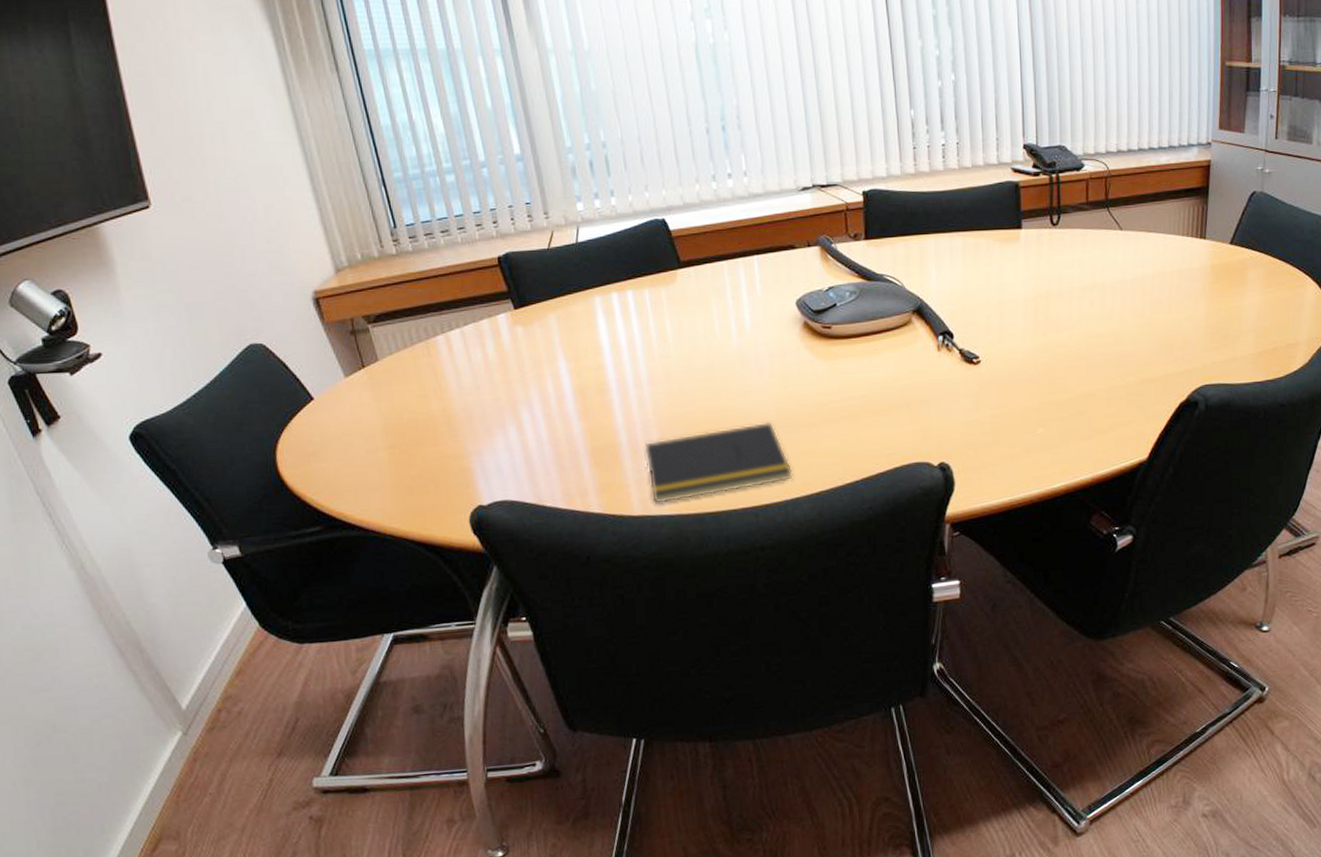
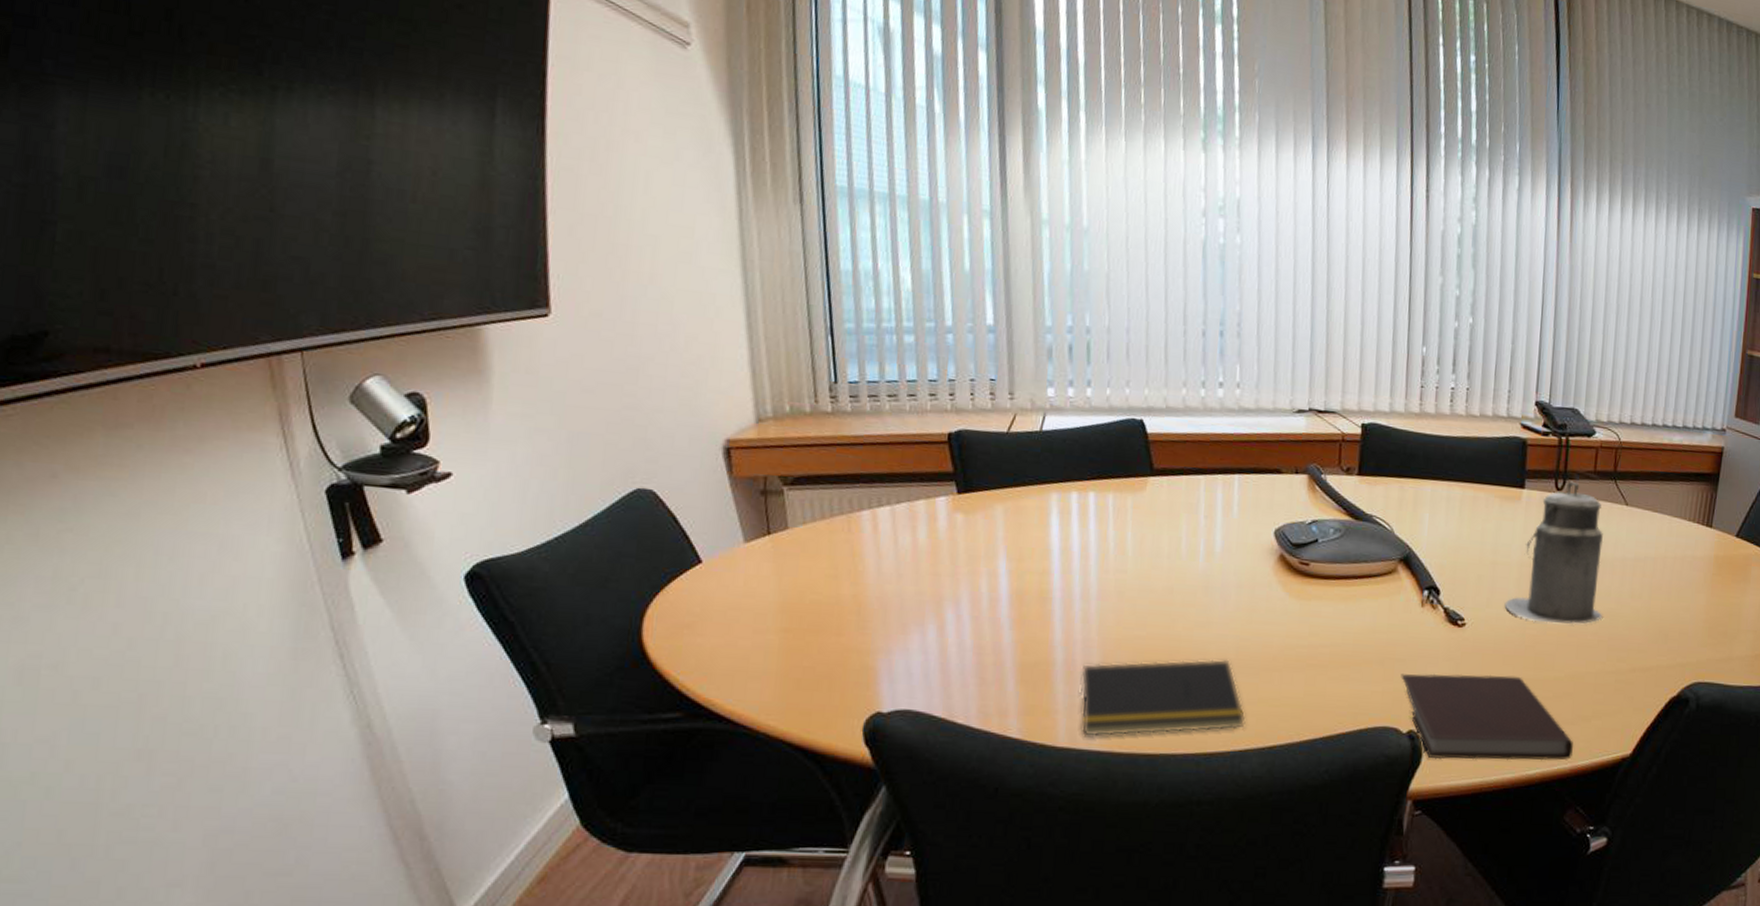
notebook: none [927,402,1092,485] -> present [1401,673,1573,761]
canister: none [1014,215,1108,351] -> present [1504,481,1604,624]

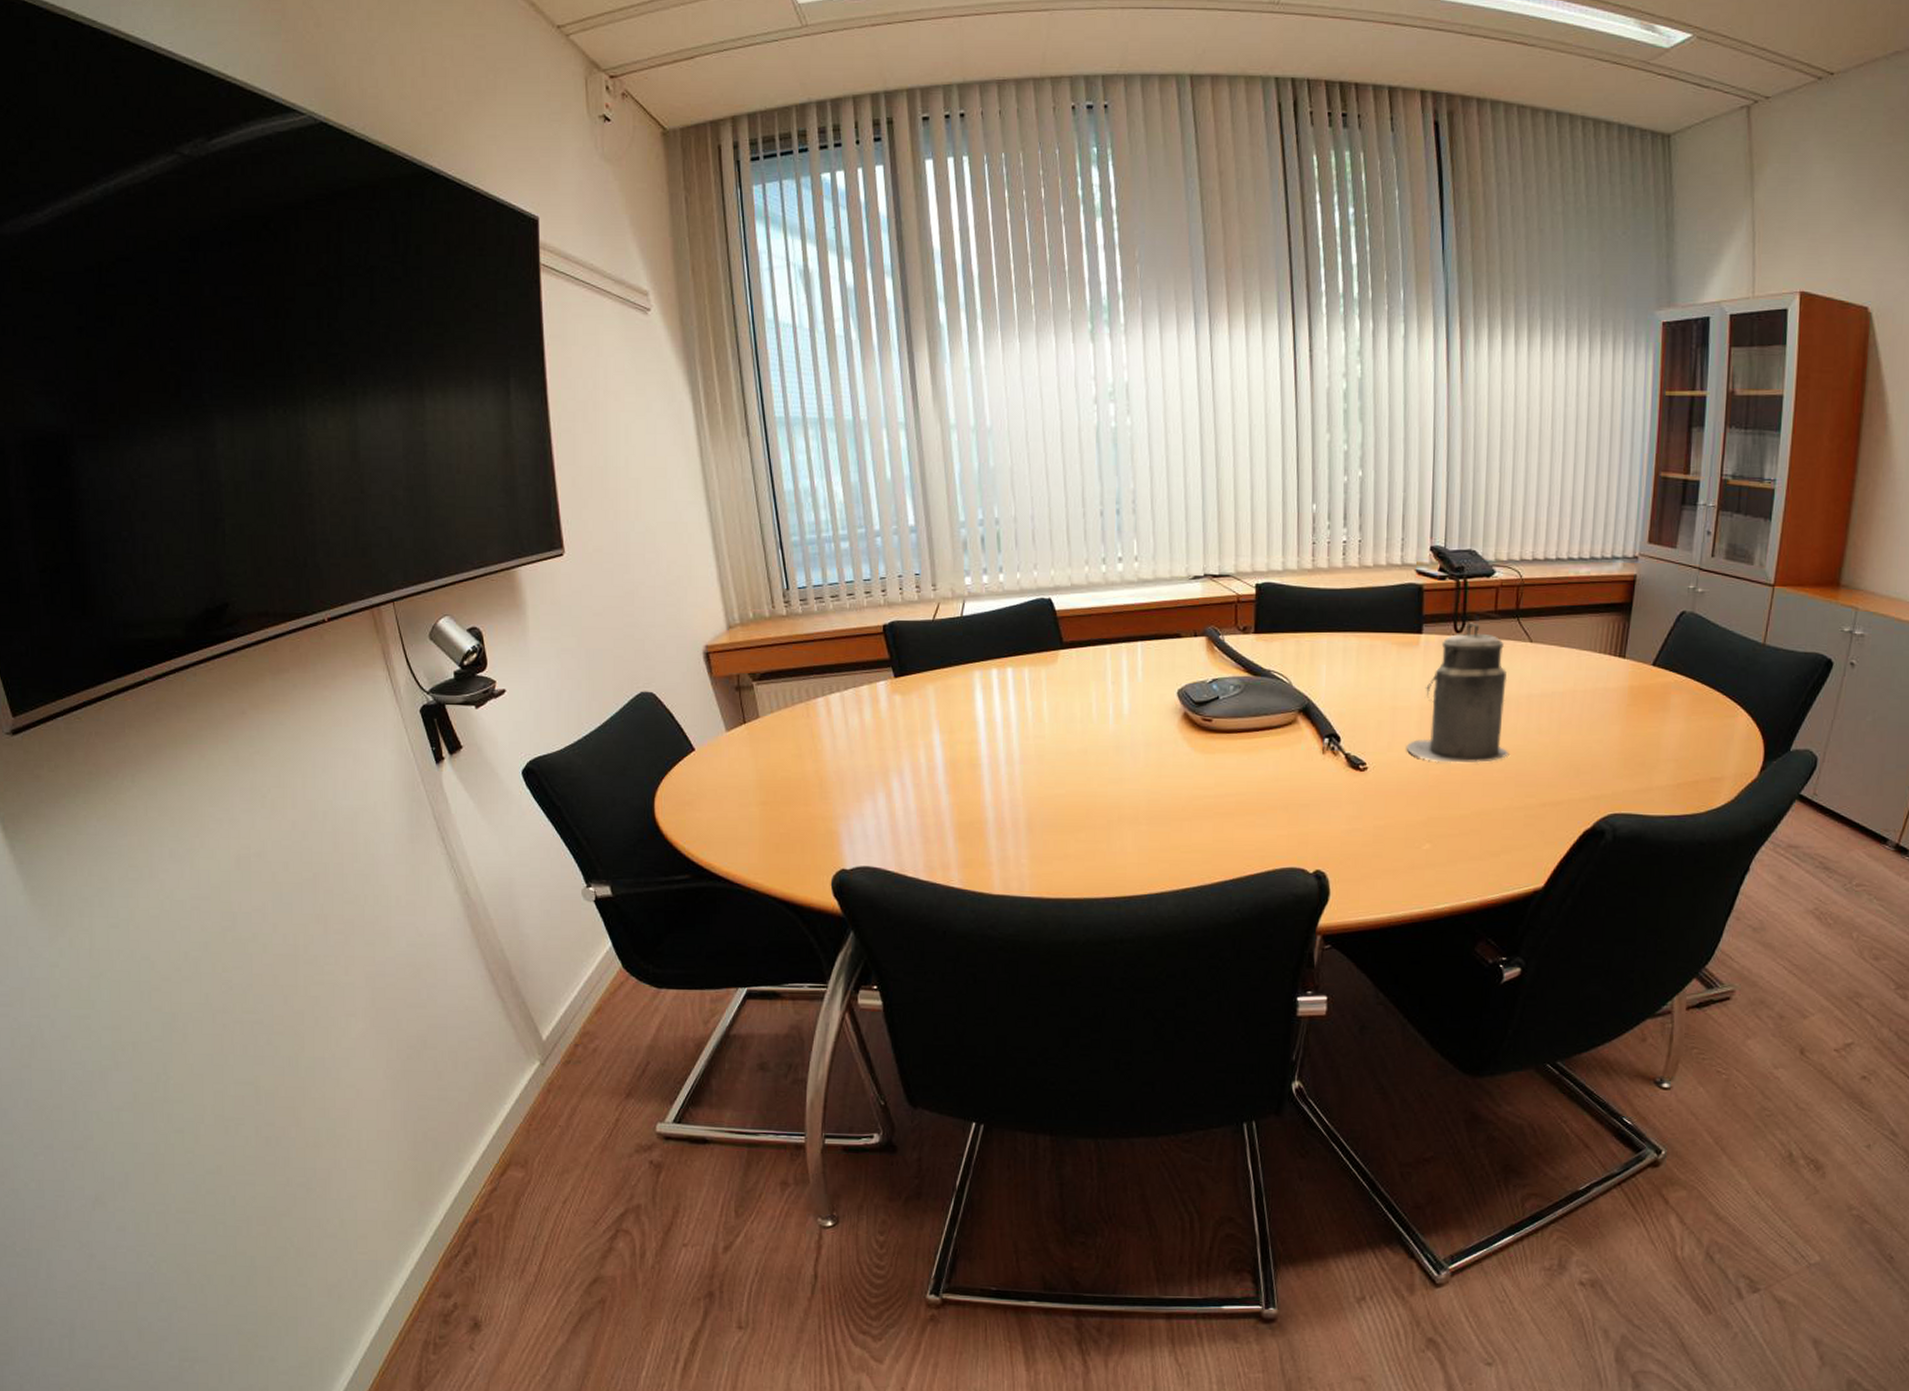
notepad: present [1080,658,1246,738] -> none [1010,811,1160,886]
notebook: present [1401,673,1573,761] -> none [1305,815,1482,897]

